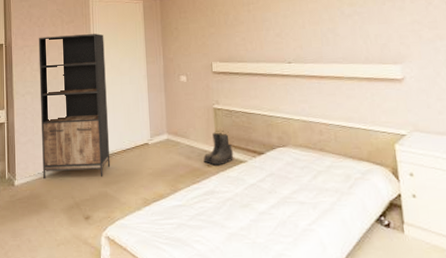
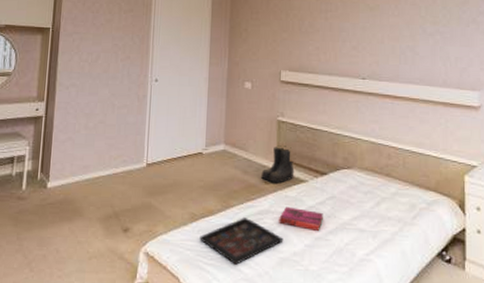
bookshelf: present [38,33,111,180] -> none [80,24,165,185]
decorative tray: none [153,199,230,242] -> present [200,218,284,265]
hardback book: none [224,186,265,206] -> present [279,206,323,231]

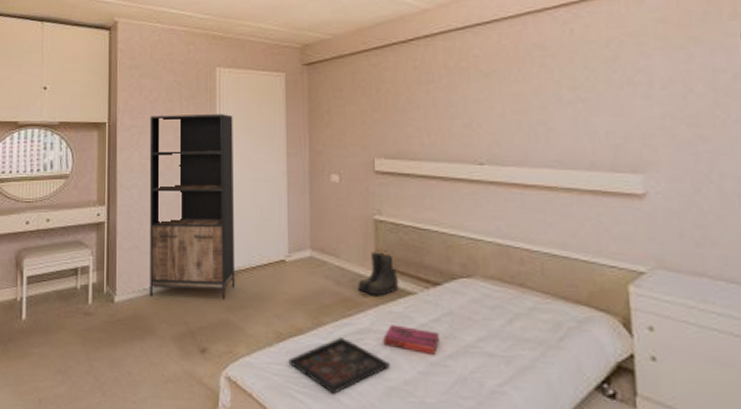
bookshelf: none [80,24,165,185] -> present [149,114,236,299]

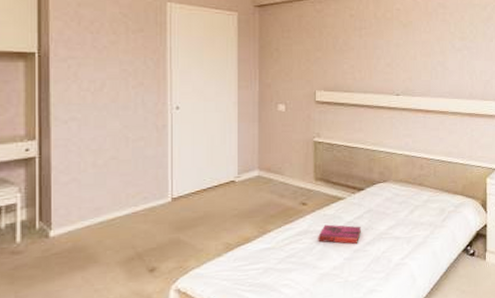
bookshelf: present [149,114,236,299] -> none [90,47,186,228]
decorative tray: present [288,338,391,394] -> none [236,240,323,287]
boots: present [356,250,399,296] -> none [297,166,332,204]

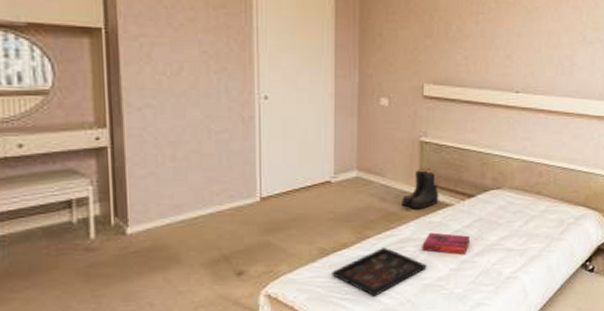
decorative tray: none [236,240,323,287] -> present [332,248,427,296]
boots: none [297,166,332,204] -> present [400,169,439,209]

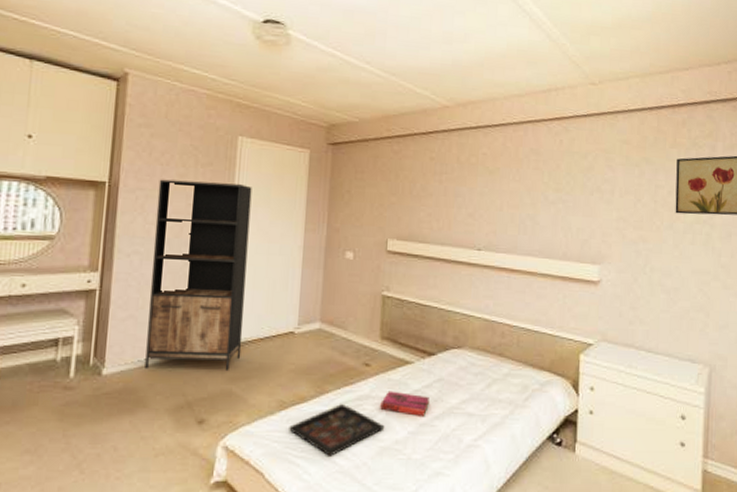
bookshelf: none [165,24,276,226] -> present [145,179,252,370]
boots: present [400,169,439,209] -> none [360,323,400,366]

